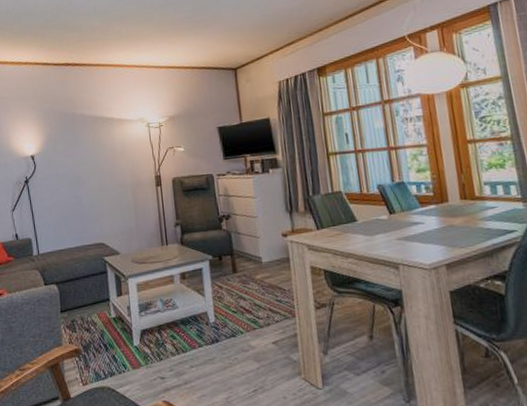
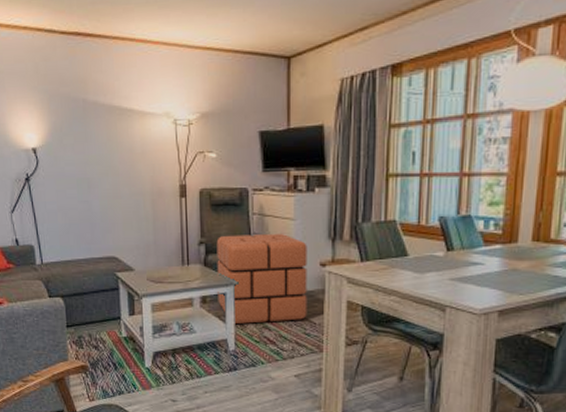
pouf: none [190,210,277,297] -> present [216,233,307,325]

